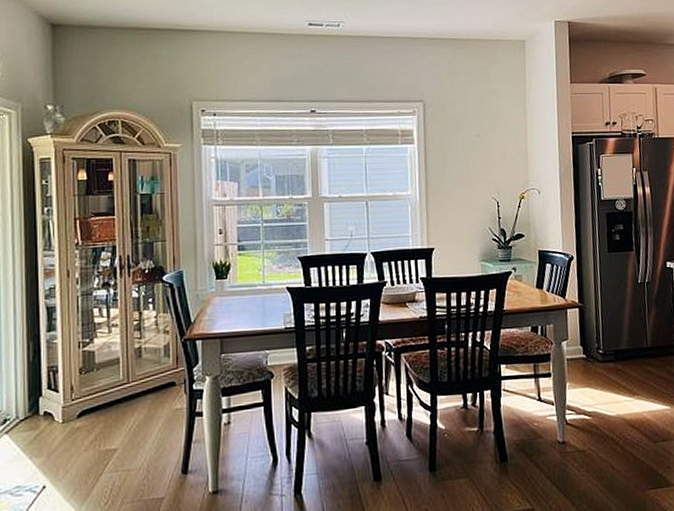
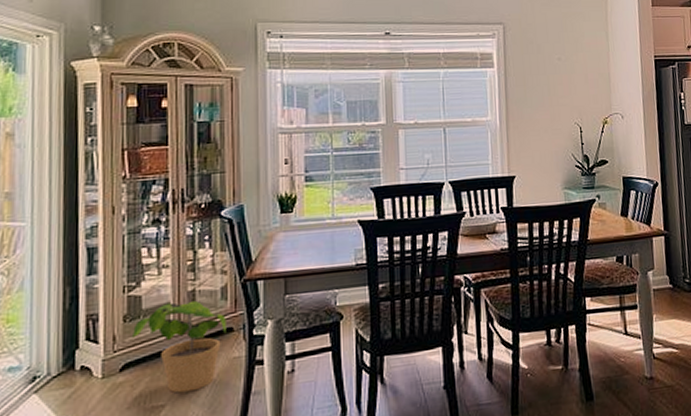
potted plant: none [86,356,169,439] -> present [131,300,226,394]

